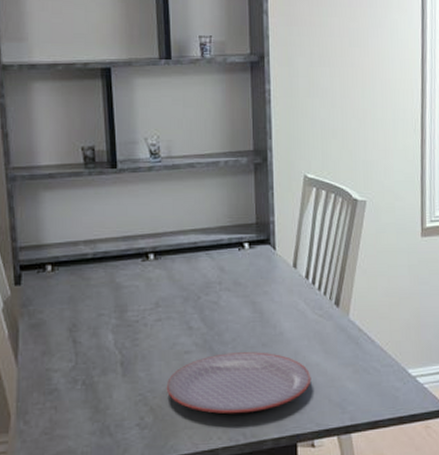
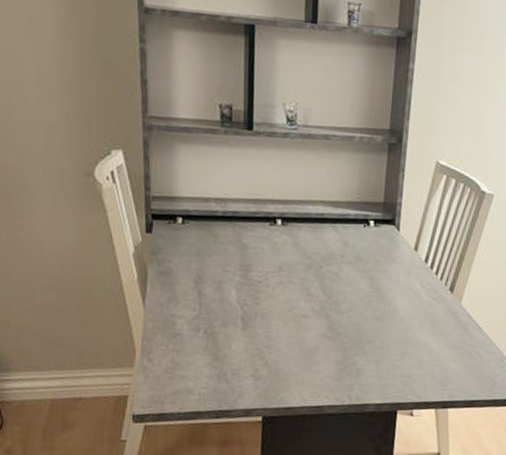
plate: present [166,352,311,414] -> none [281,322,418,378]

